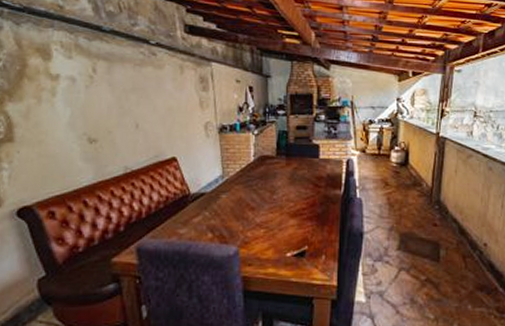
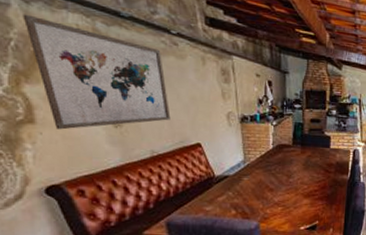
wall art: none [12,35,146,148] -> present [23,14,171,130]

